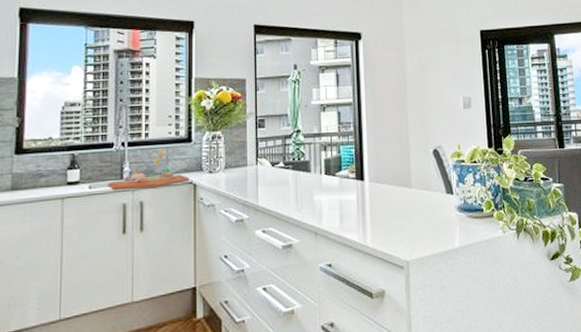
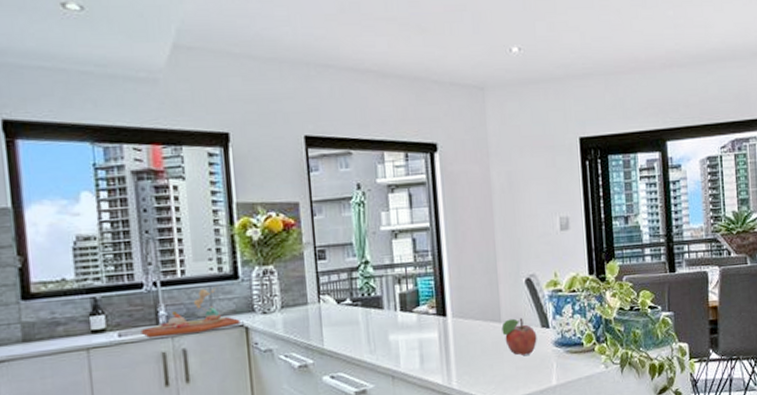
fruit: none [411,184,443,218] -> present [501,318,537,356]

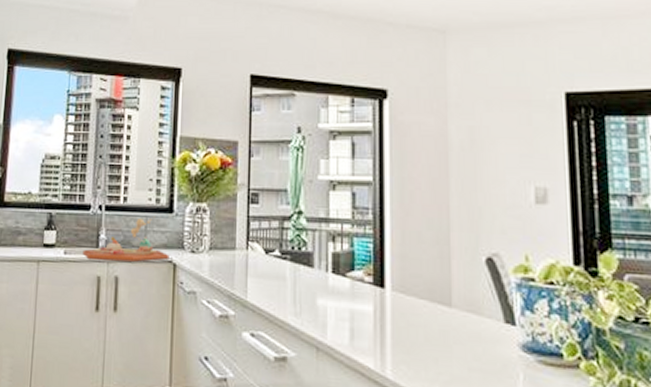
fruit: present [501,318,537,356] -> none [452,304,498,355]

